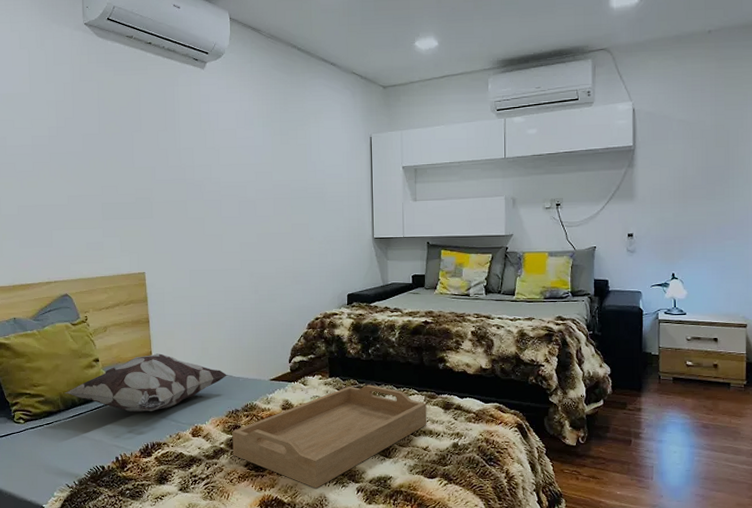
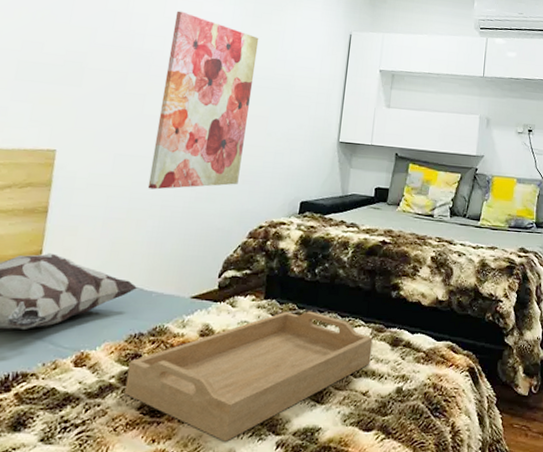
wall art: none [215,140,292,296] -> present [147,10,259,190]

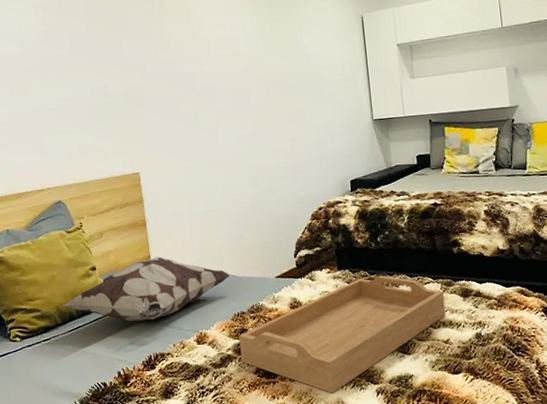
wall art: present [147,10,259,190] -> none [204,31,292,192]

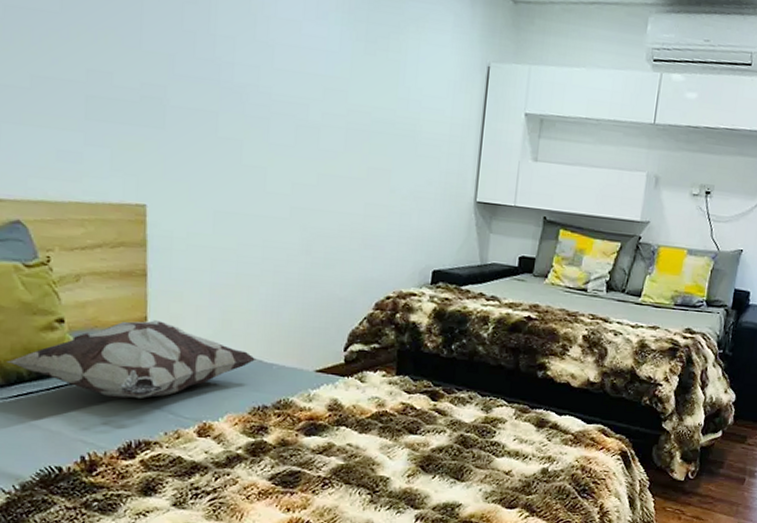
serving tray: present [239,275,446,393] -> none [253,388,516,513]

